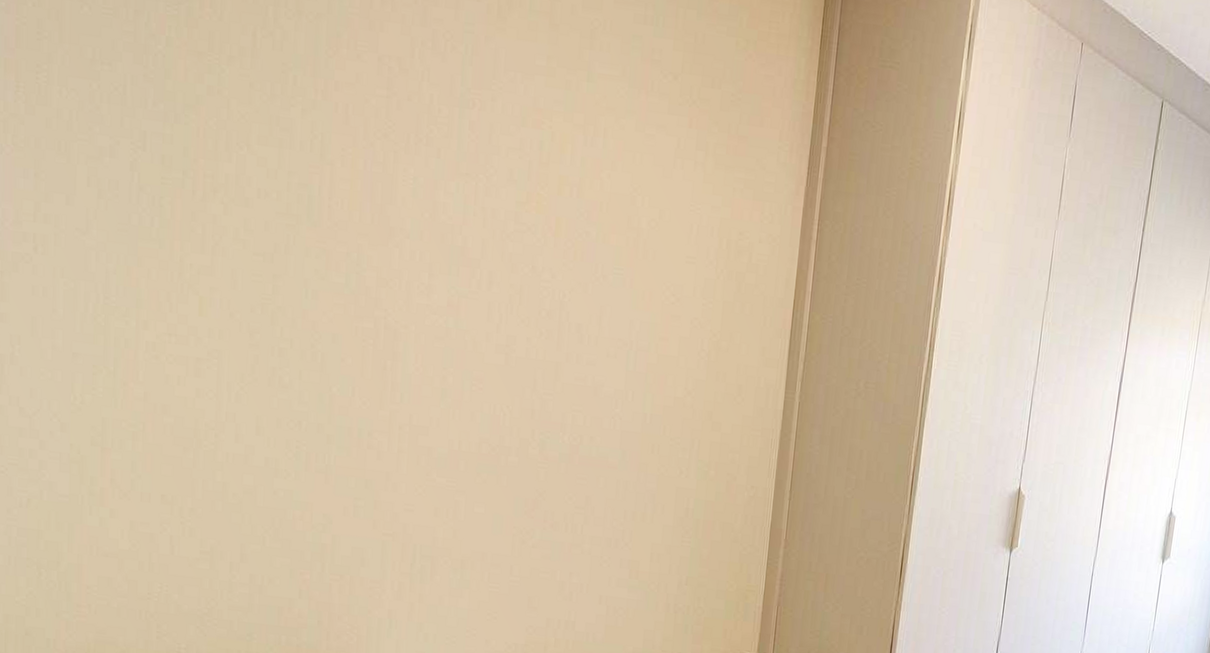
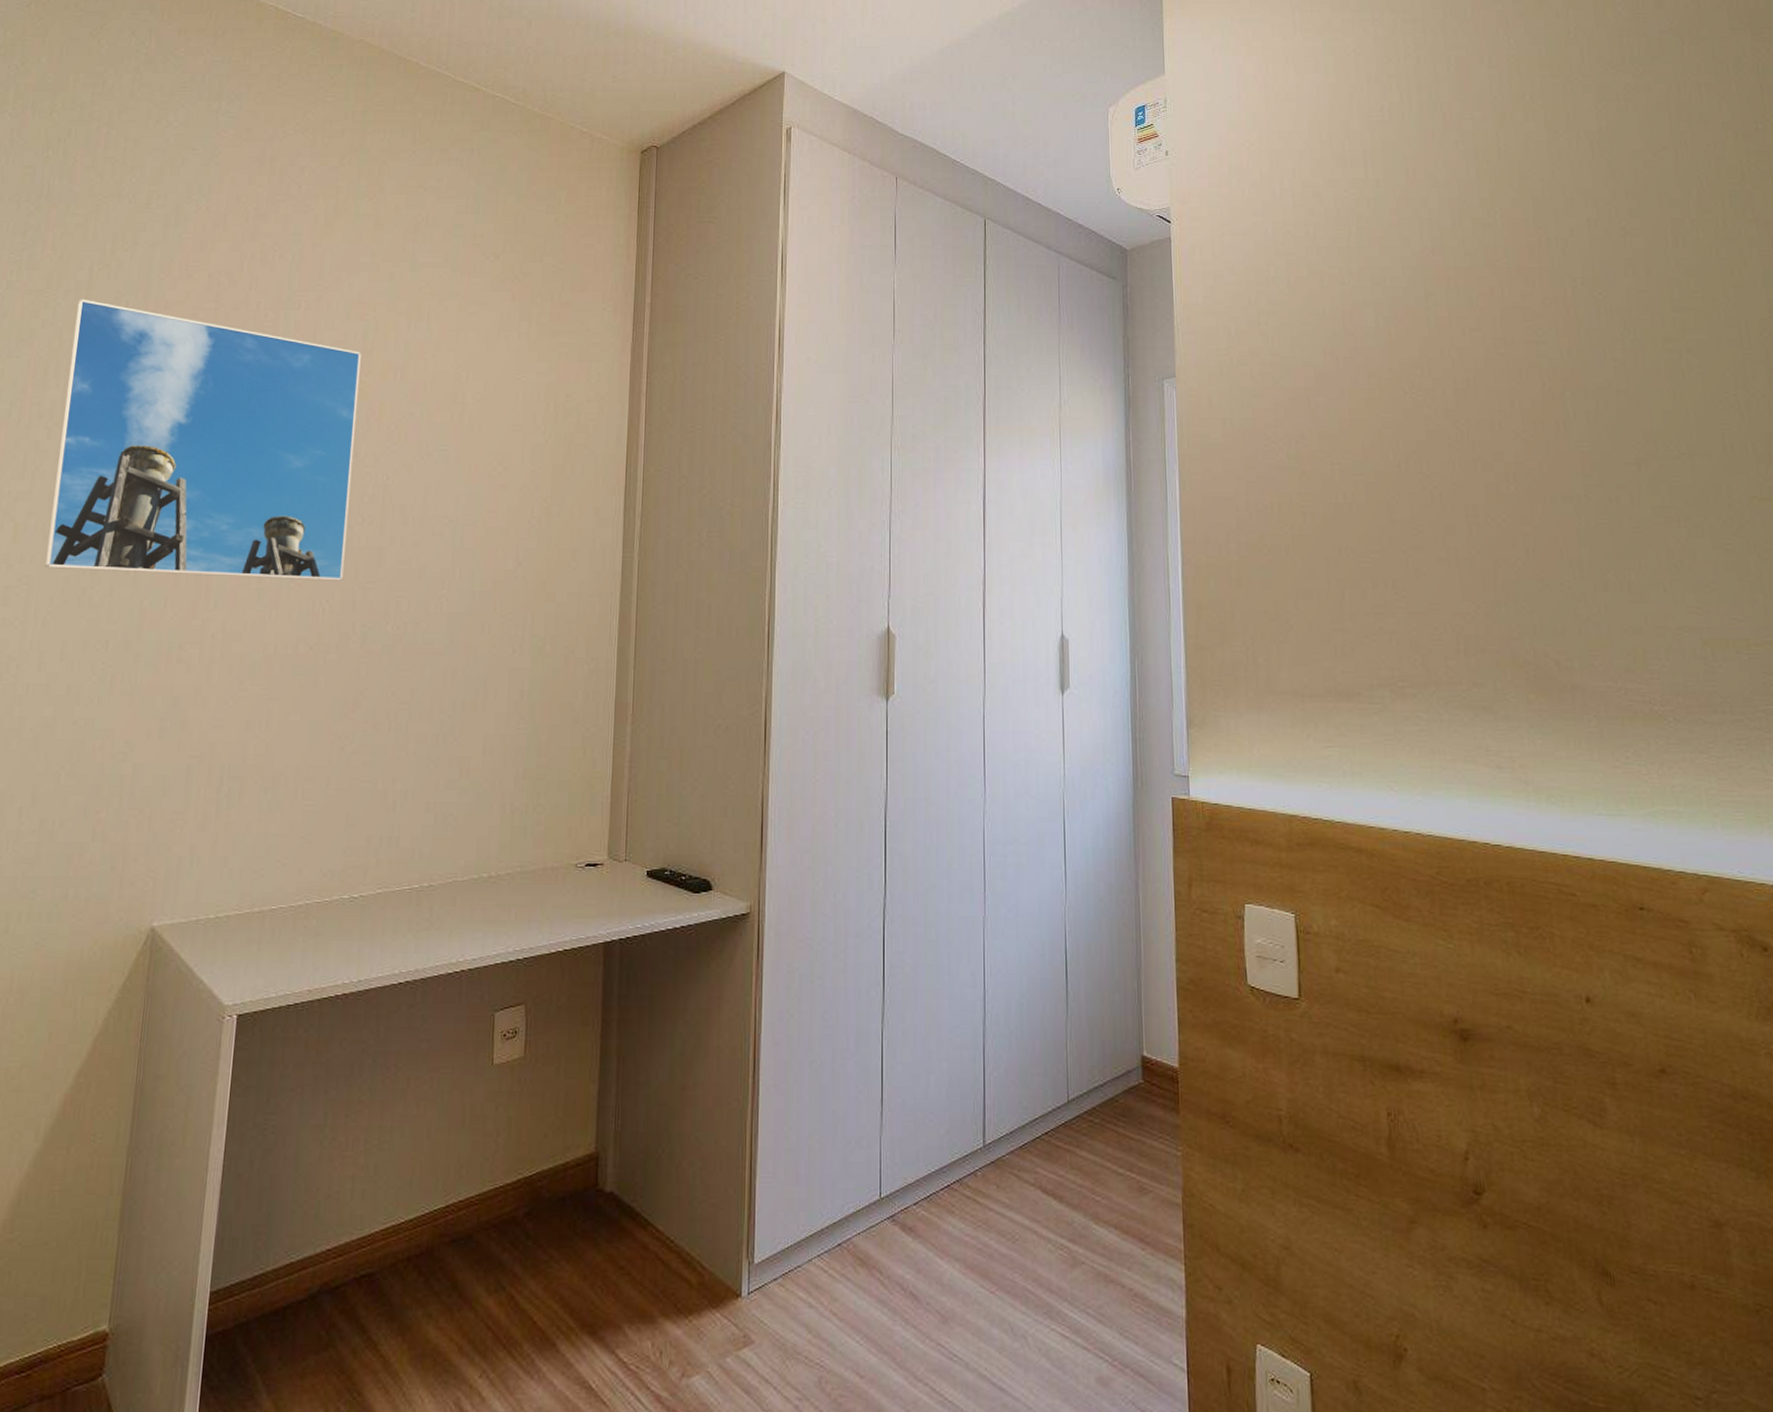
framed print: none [233,67,538,390] -> present [45,298,362,581]

